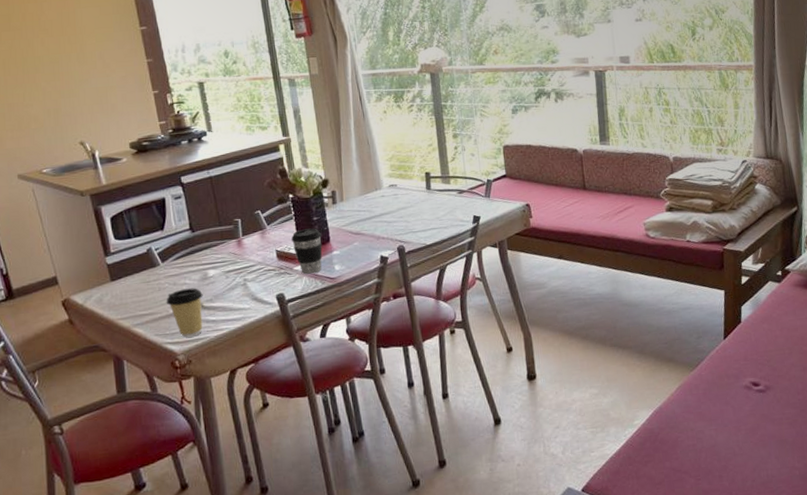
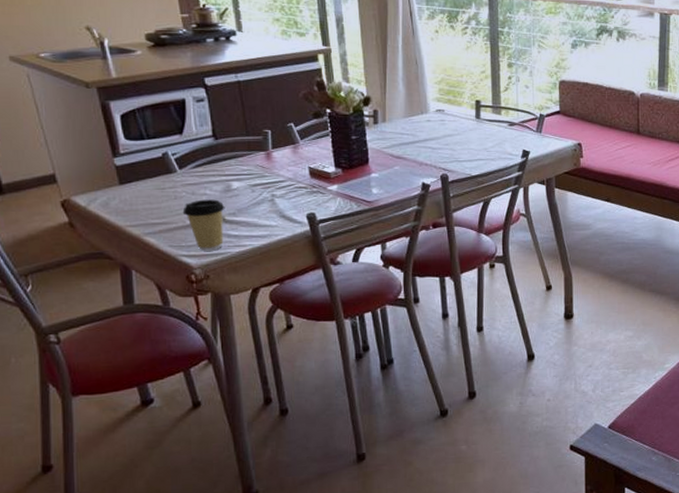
coffee cup: present [291,228,323,275] -> none [327,147,360,195]

